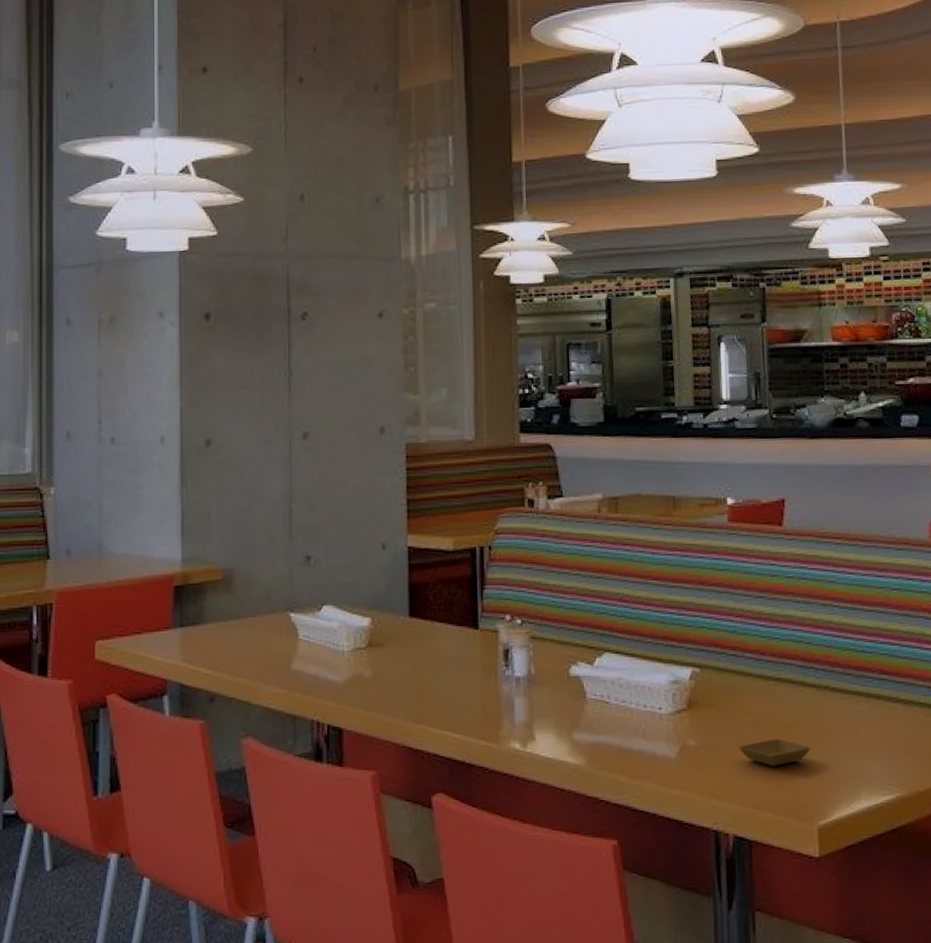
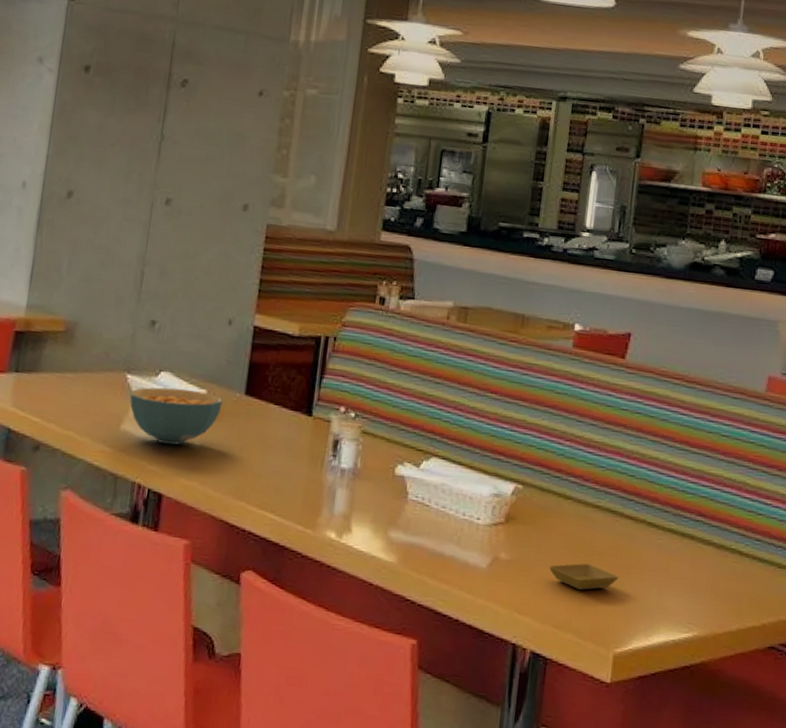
cereal bowl: none [295,619,388,678] -> present [129,387,223,445]

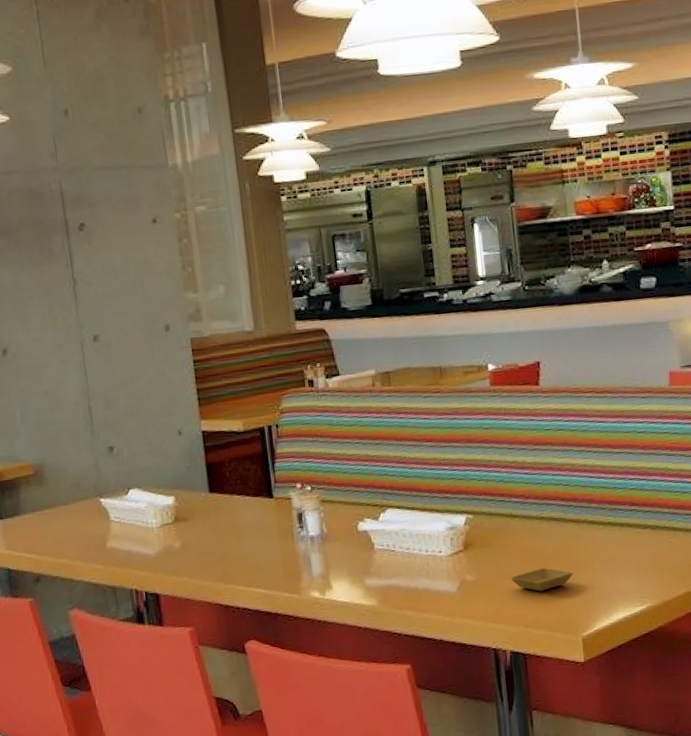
cereal bowl: present [129,387,223,445] -> none [106,498,192,551]

